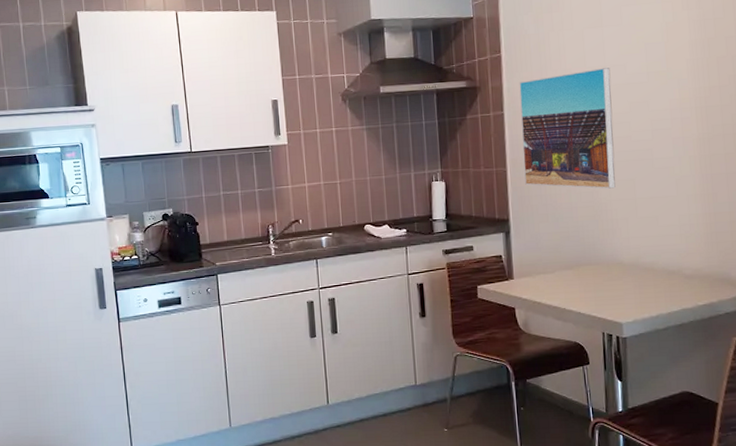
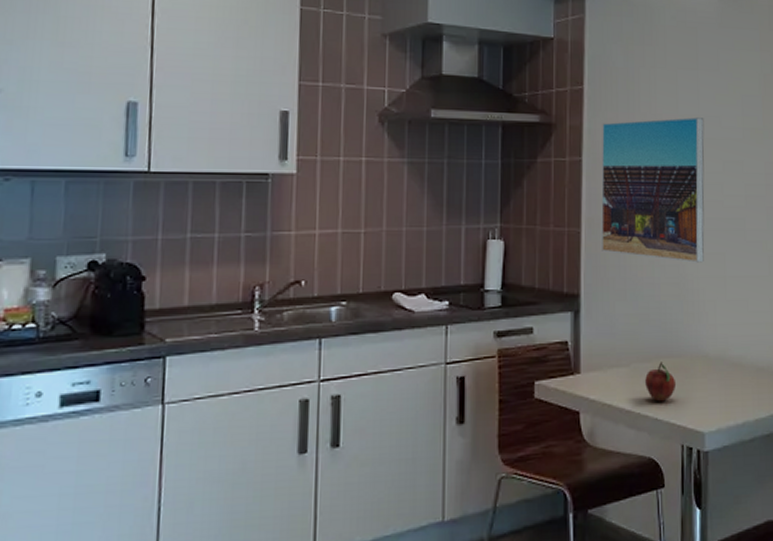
fruit: none [568,269,595,300] -> present [645,362,675,402]

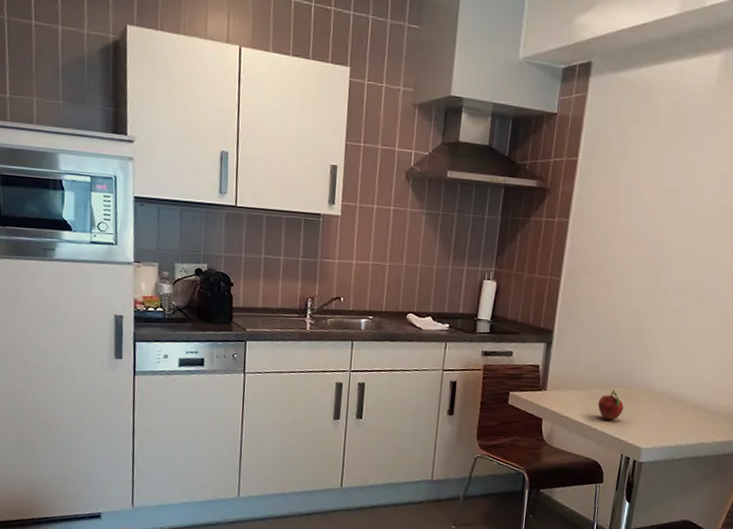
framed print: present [601,117,705,263] -> none [576,190,683,316]

